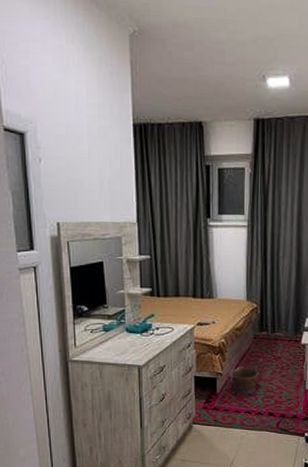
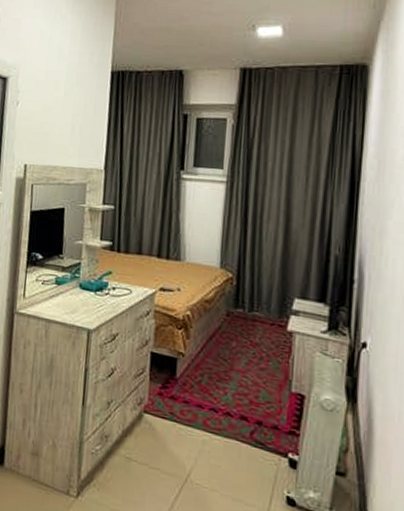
clay pot: present [230,366,259,395] -> none [194,347,230,386]

